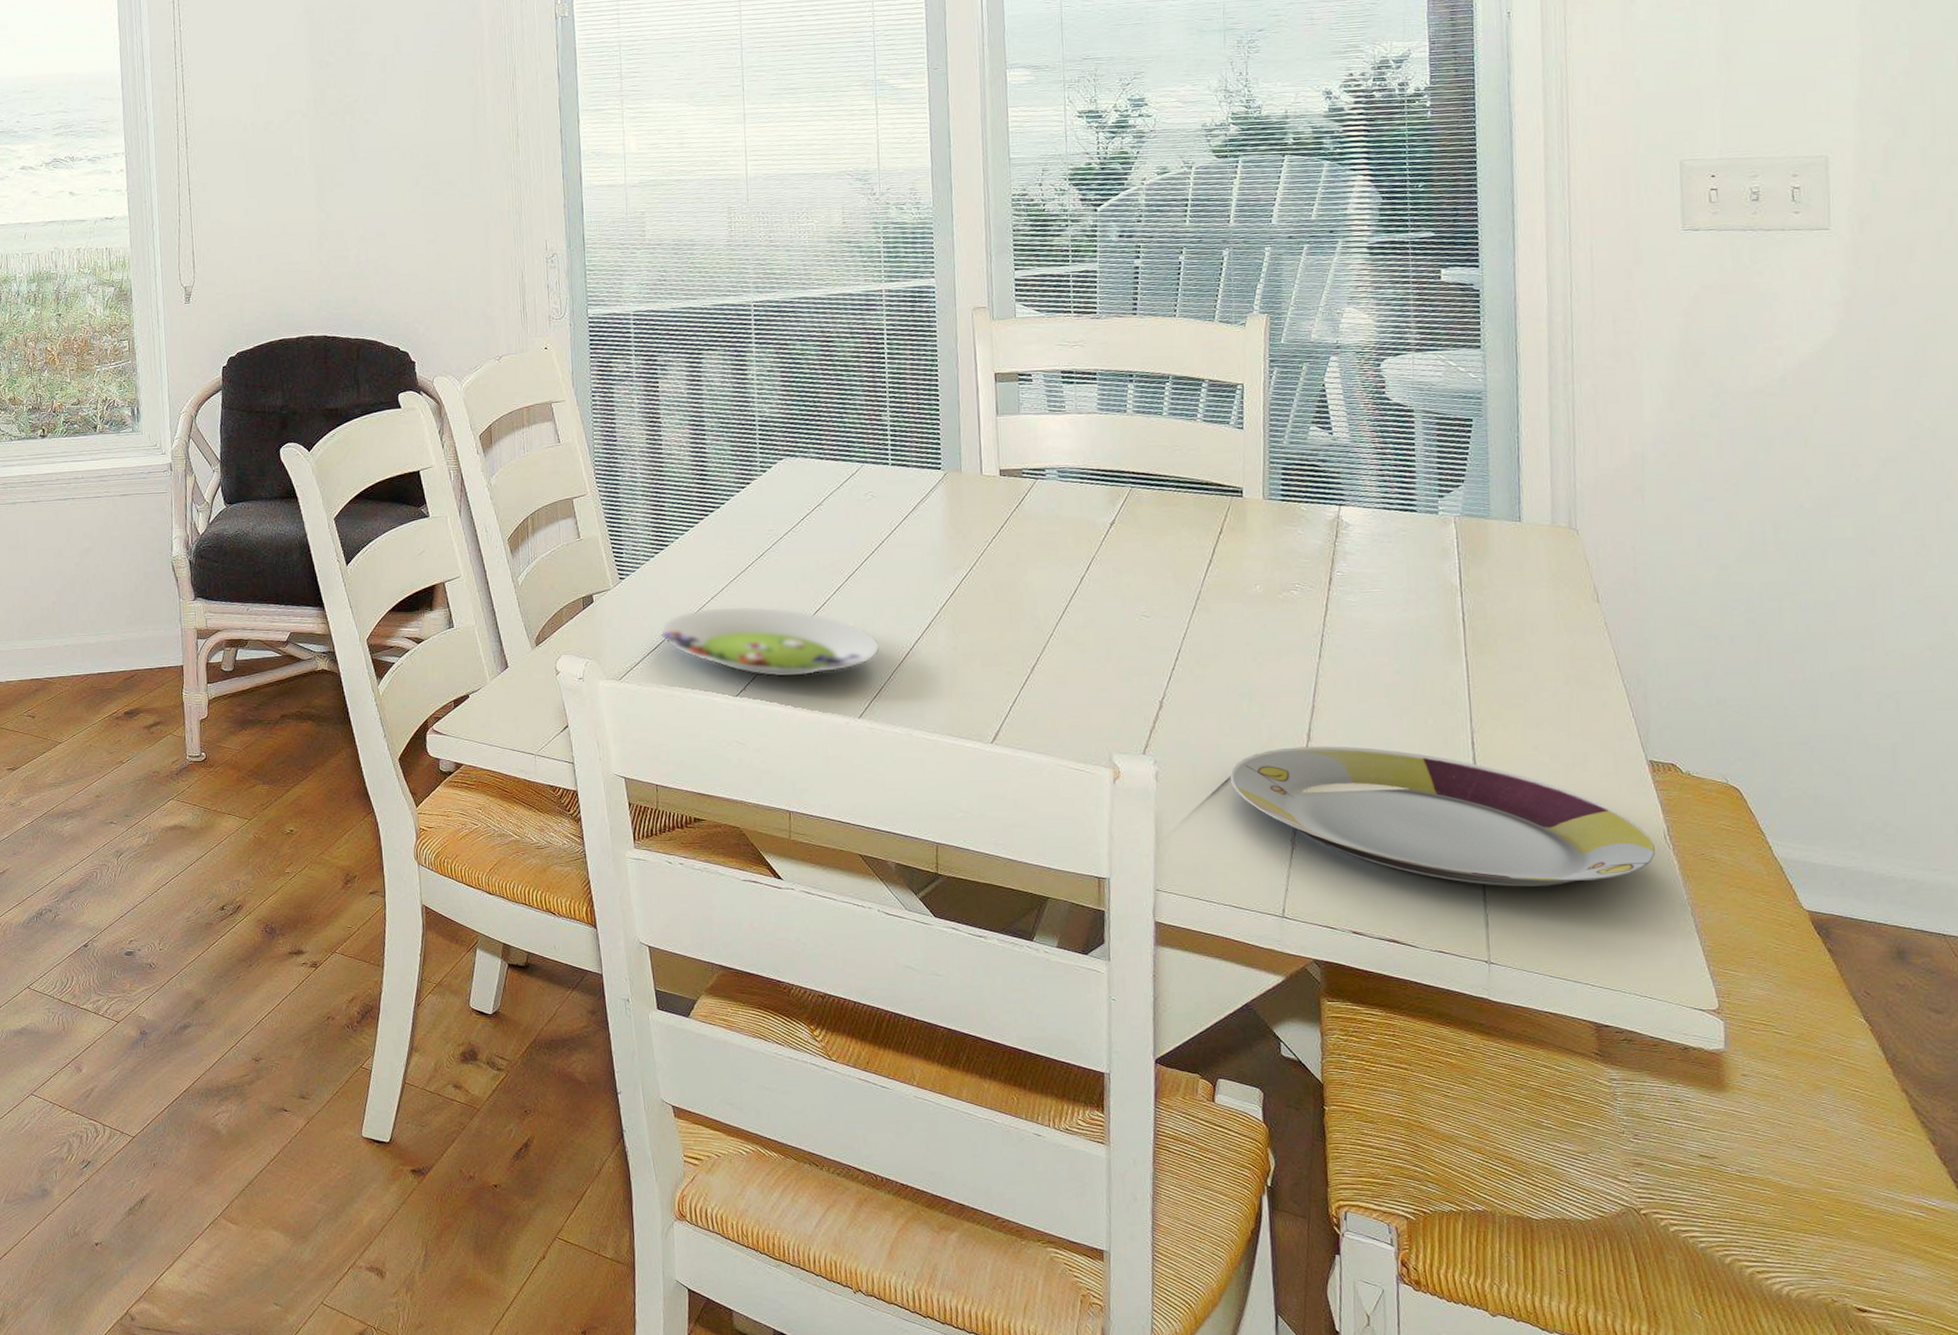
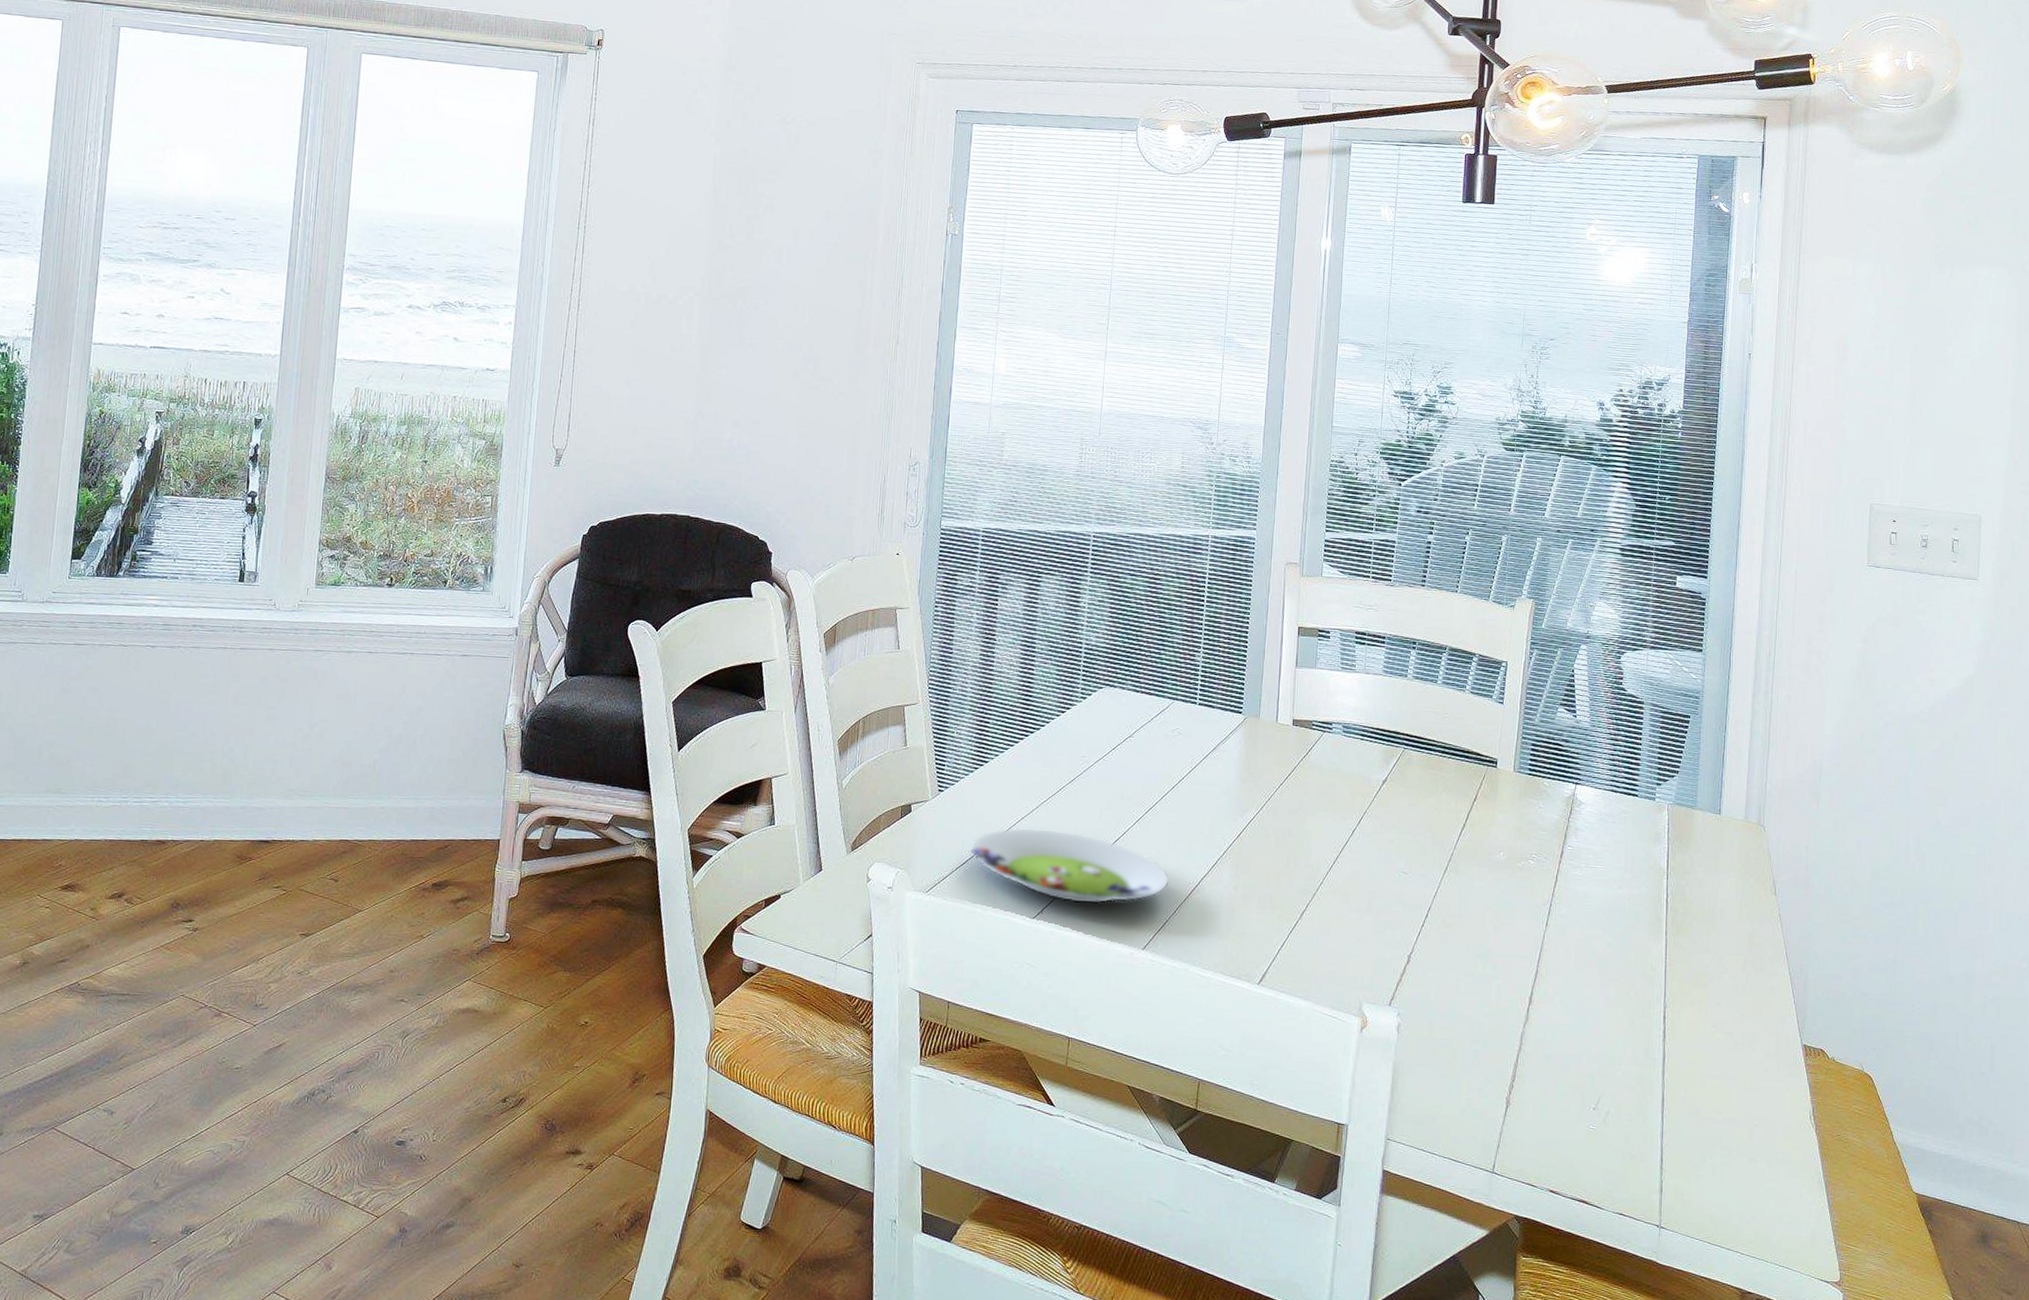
plate: present [1229,746,1655,887] -> none [1460,1009,1801,1157]

